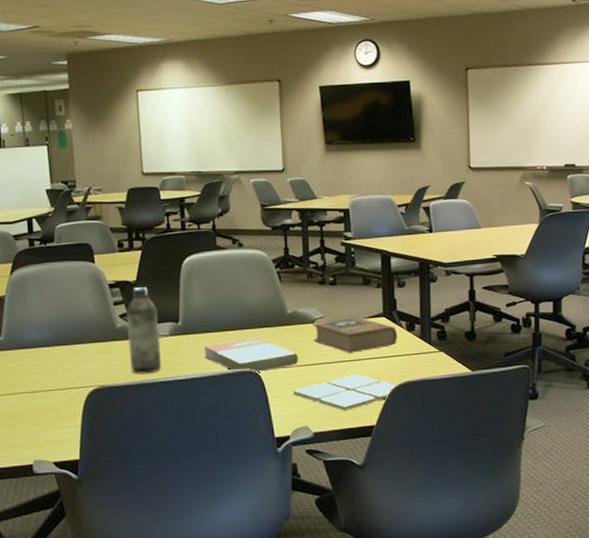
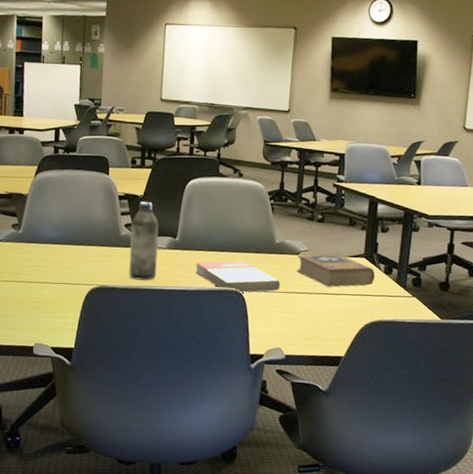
drink coaster: present [293,373,398,411] -> none [271,306,369,339]

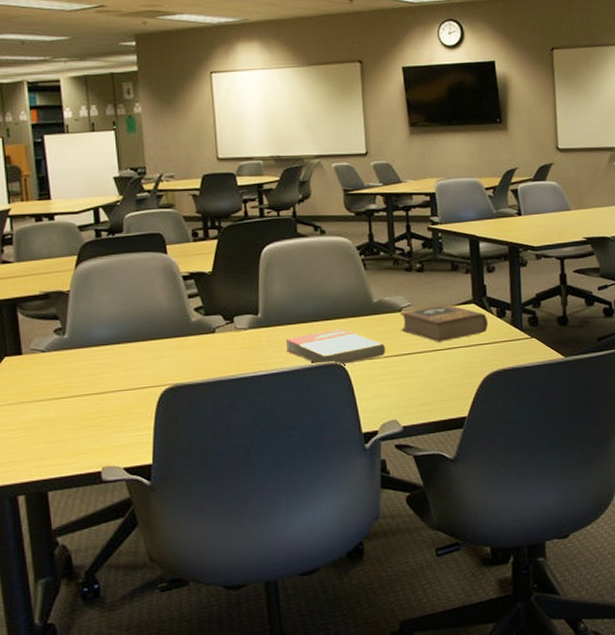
water bottle: present [129,201,159,281] -> none [202,277,241,371]

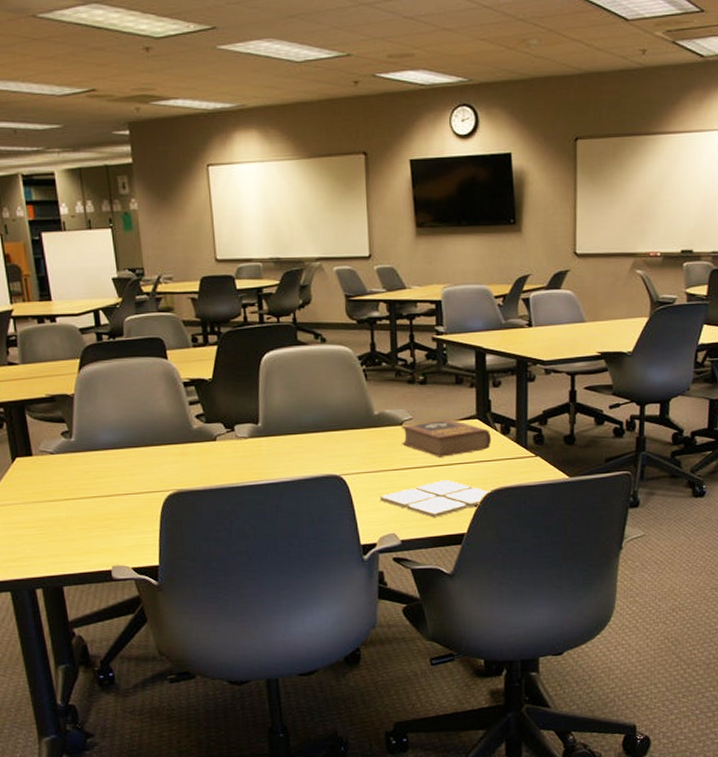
book: present [285,328,386,366] -> none [285,440,386,478]
drink coaster: none [380,363,489,402] -> present [379,479,491,518]

